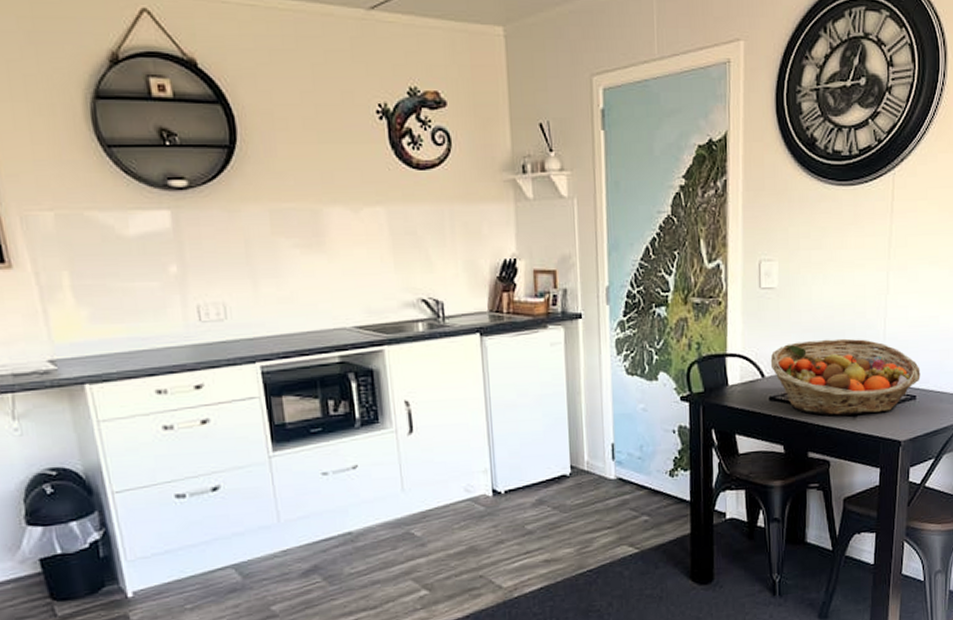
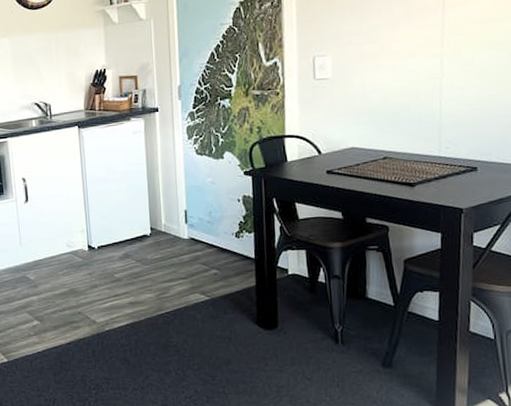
fruit basket: present [770,338,921,416] -> none [326,118,481,186]

